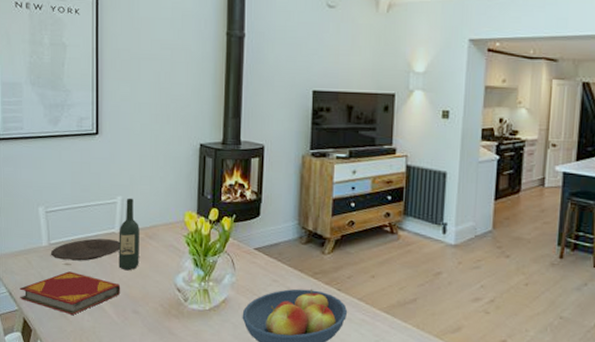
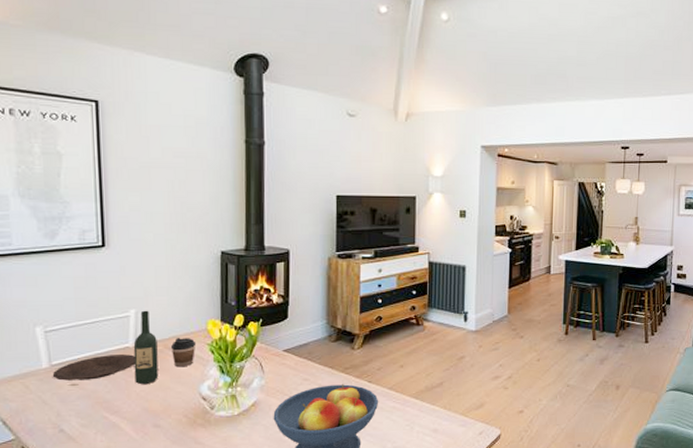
hardback book: present [20,271,121,315] -> none [16,392,139,437]
coffee cup: none [152,227,174,257] -> present [171,338,197,368]

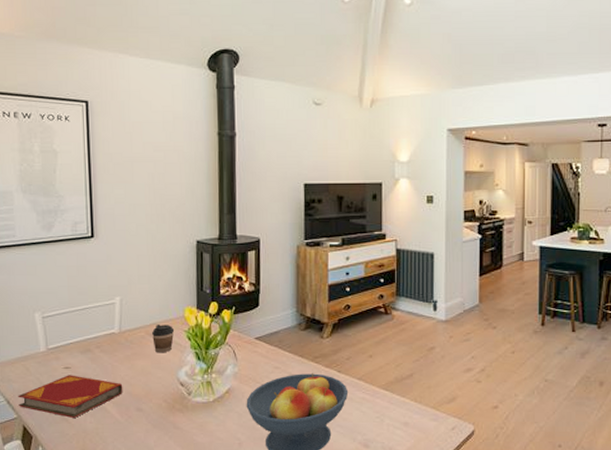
hardback book: none [16,392,139,437] -> present [18,375,123,418]
plate: present [53,354,135,381] -> none [49,340,120,364]
wine bottle: present [133,310,159,385] -> none [118,297,141,370]

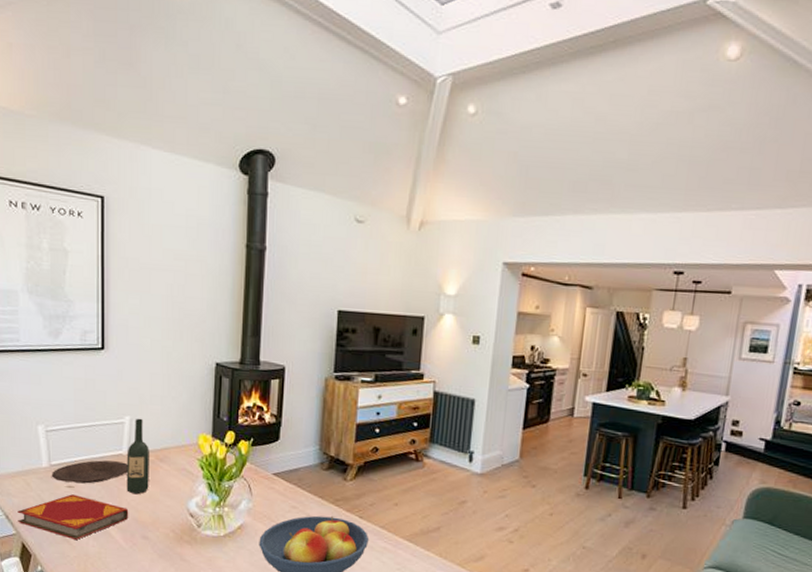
plate: none [49,340,120,364] -> present [52,460,128,484]
wine bottle: none [118,297,141,370] -> present [126,418,149,494]
coffee cup: present [152,325,175,353] -> none [163,450,187,481]

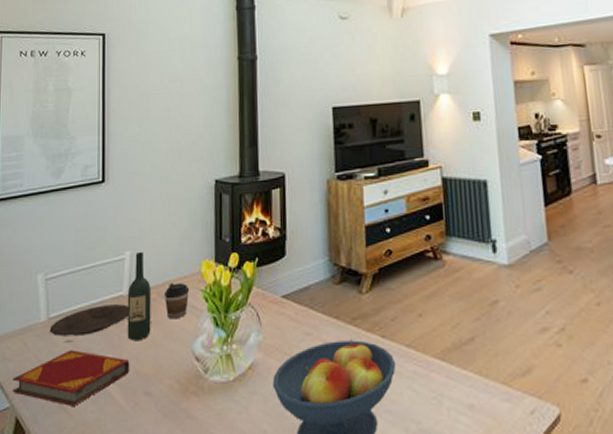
coffee cup: none [163,450,187,481] -> present [165,283,190,320]

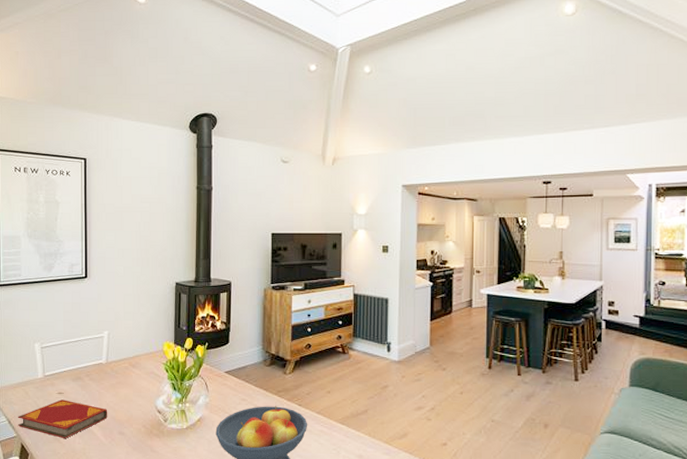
plate: present [50,304,129,336] -> none [46,369,107,390]
wine bottle: present [127,251,151,342] -> none [105,332,124,397]
coffee cup: present [165,283,190,320] -> none [135,357,154,383]

